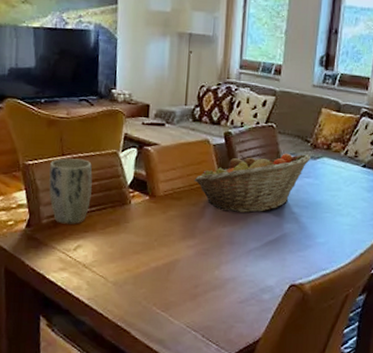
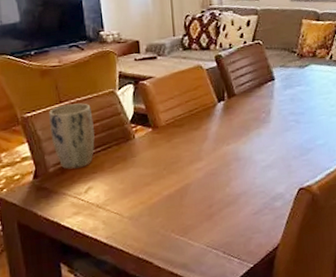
fruit basket: present [194,153,310,214] -> none [193,64,299,131]

